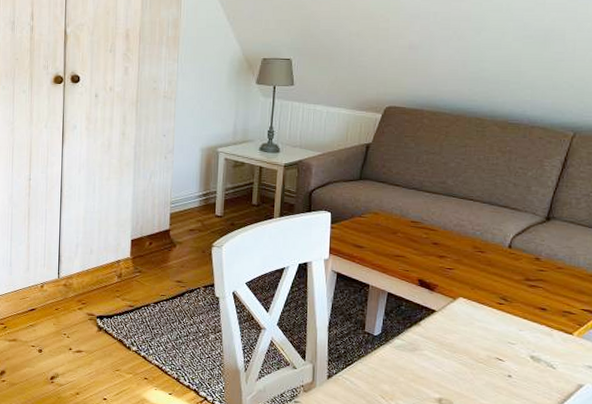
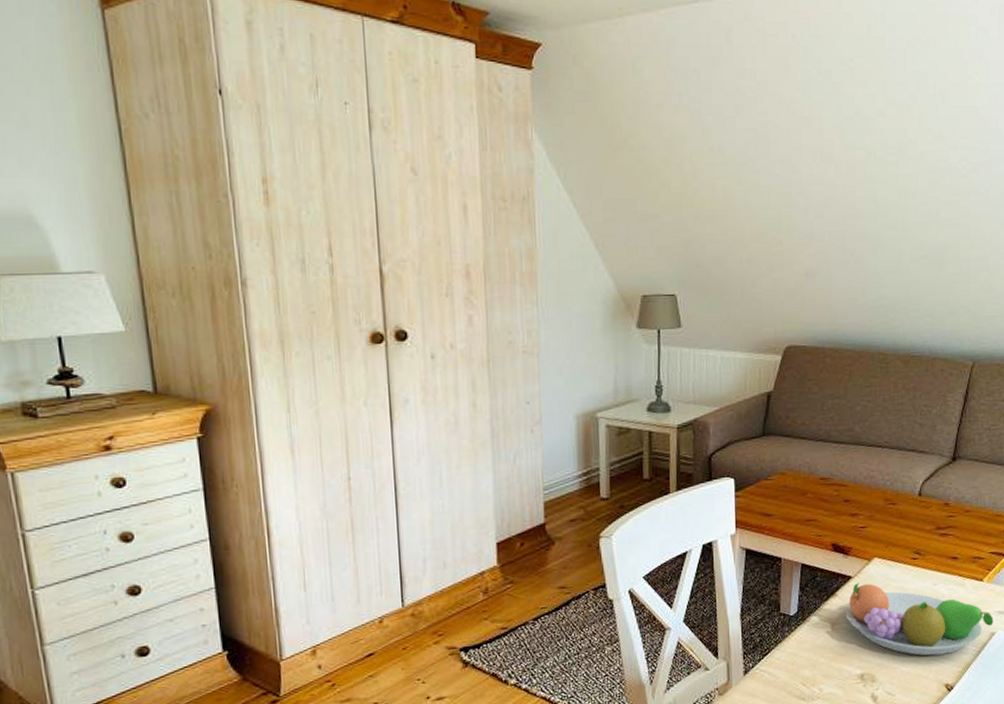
fruit bowl: none [427,317,582,396] -> present [845,583,994,656]

